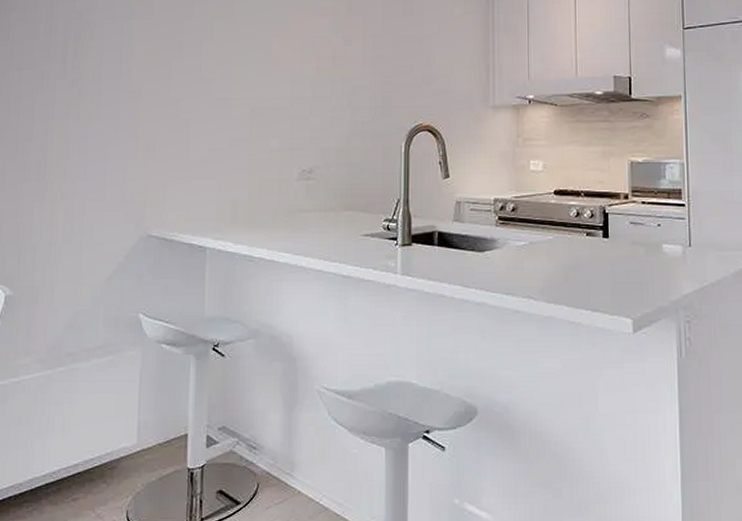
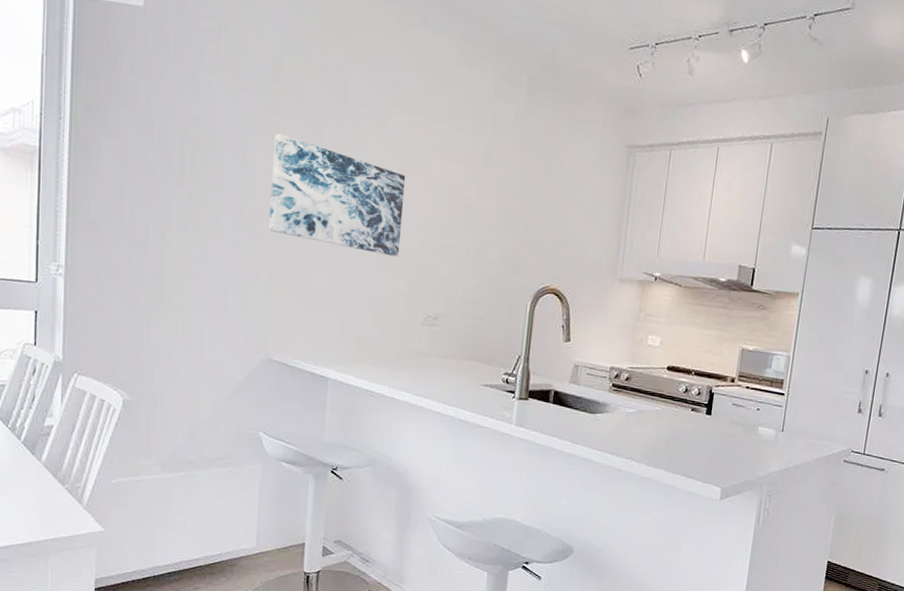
wall art: none [145,14,274,115] -> present [268,133,406,257]

